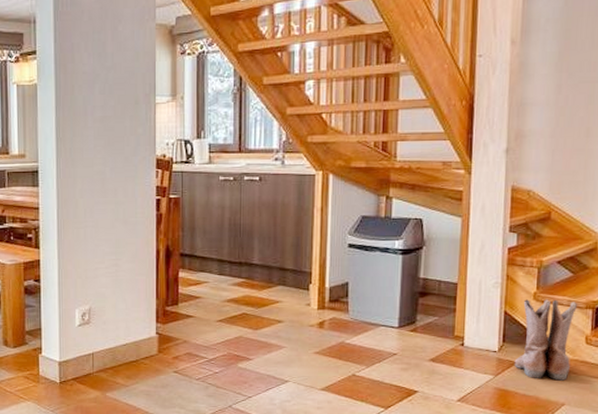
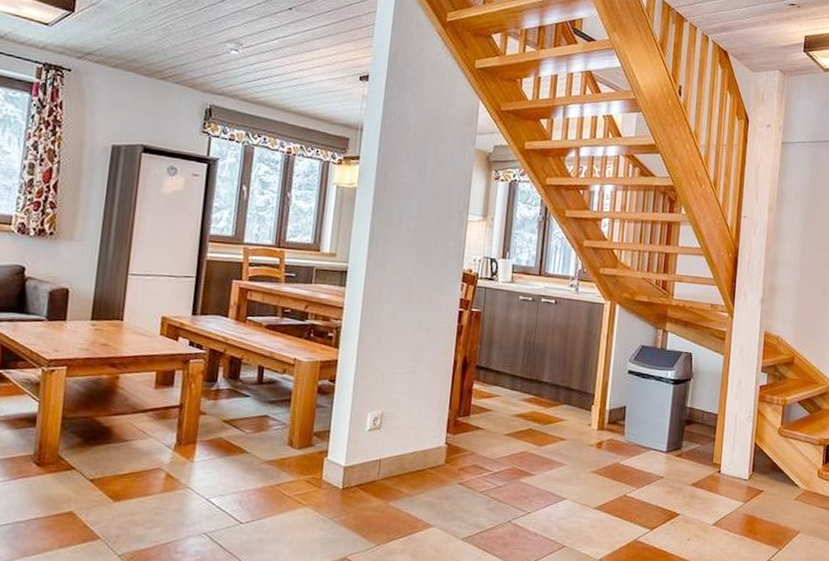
boots: present [514,299,578,381] -> none [761,433,813,510]

